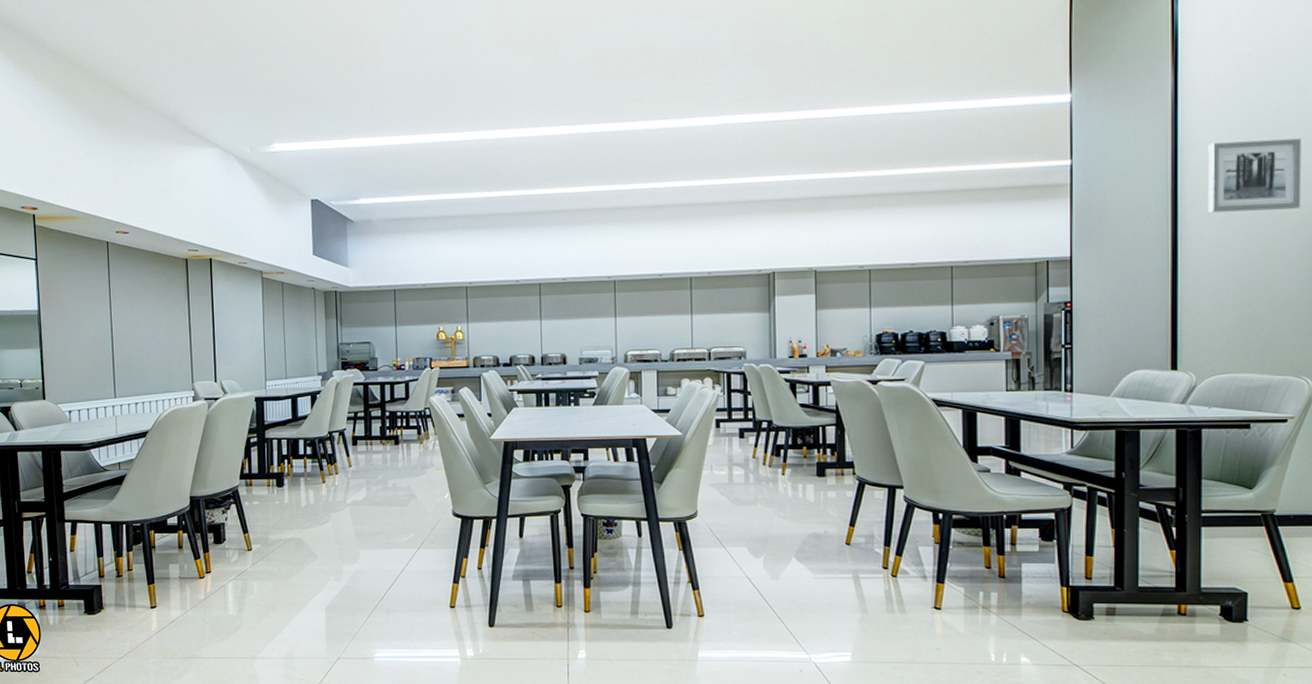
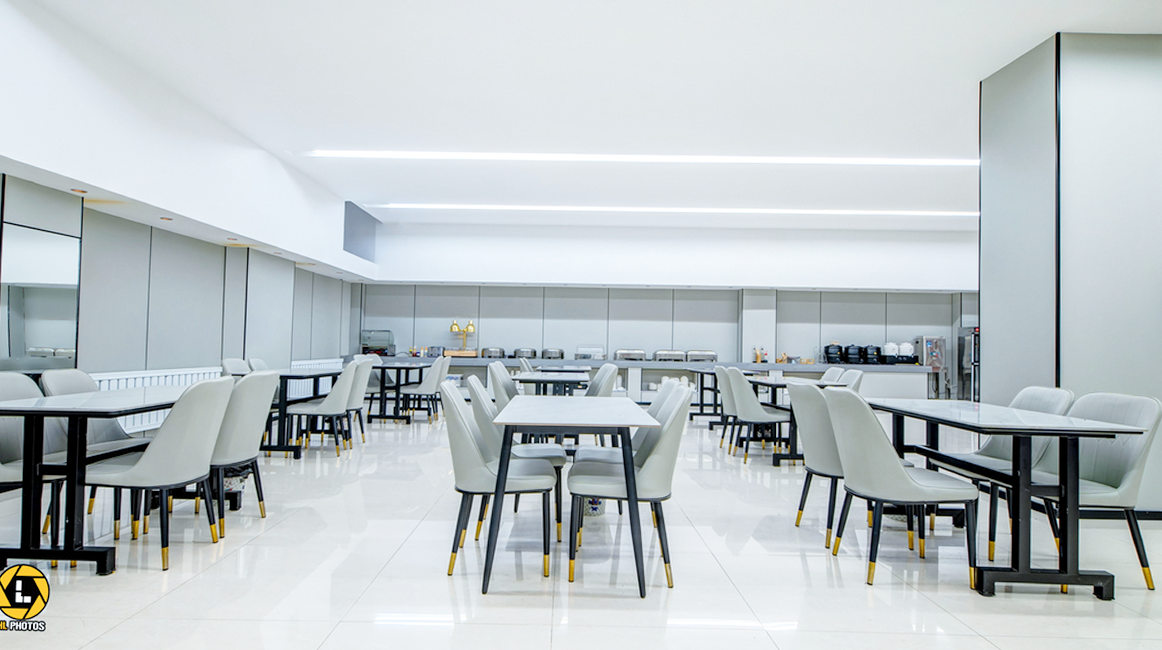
wall art: present [1208,138,1301,213] -> none [1083,207,1152,263]

